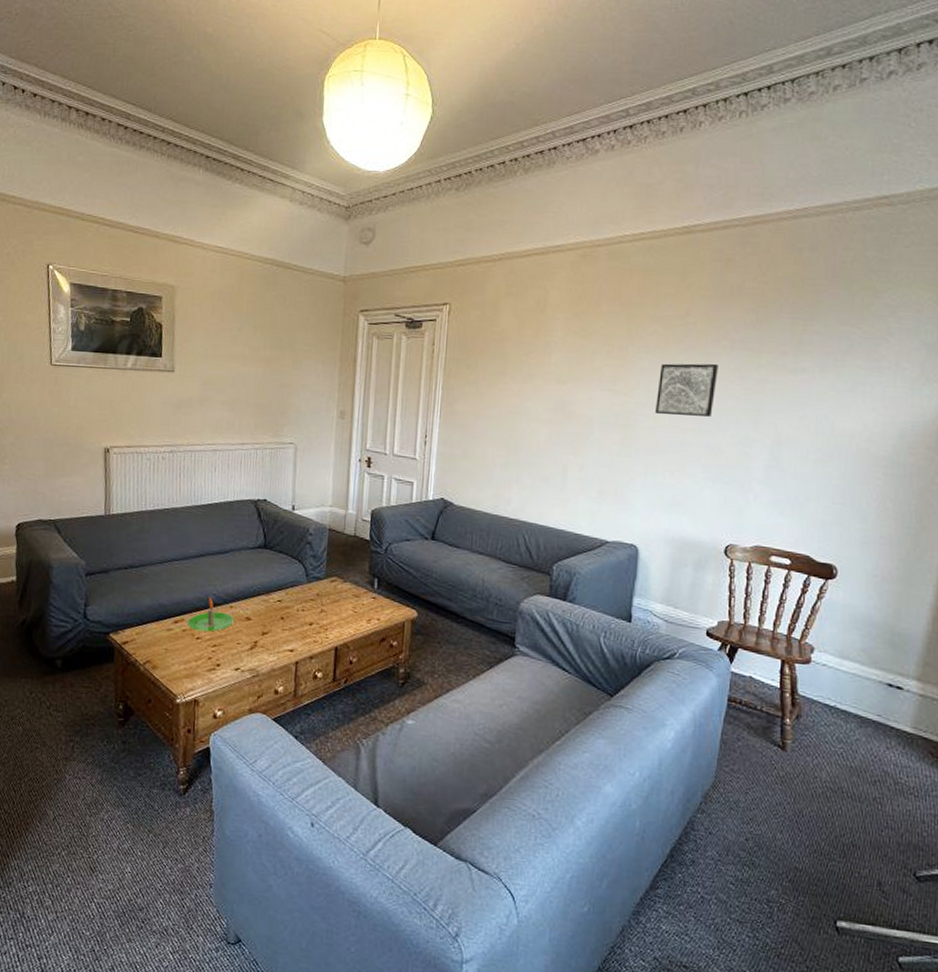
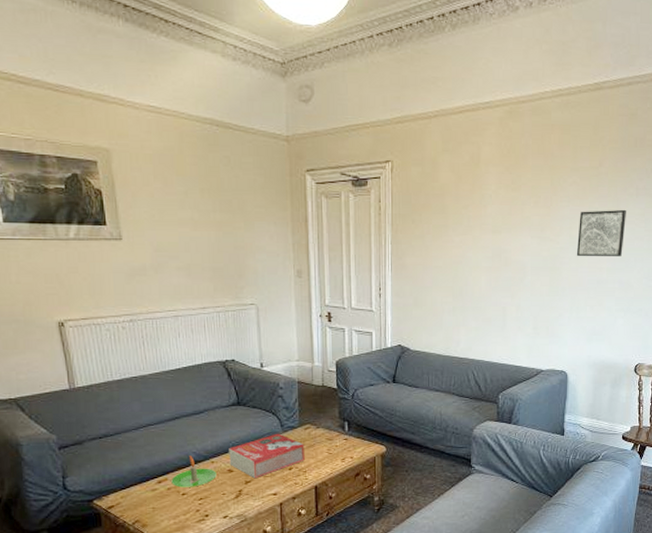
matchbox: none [248,583,329,631] -> present [229,433,305,479]

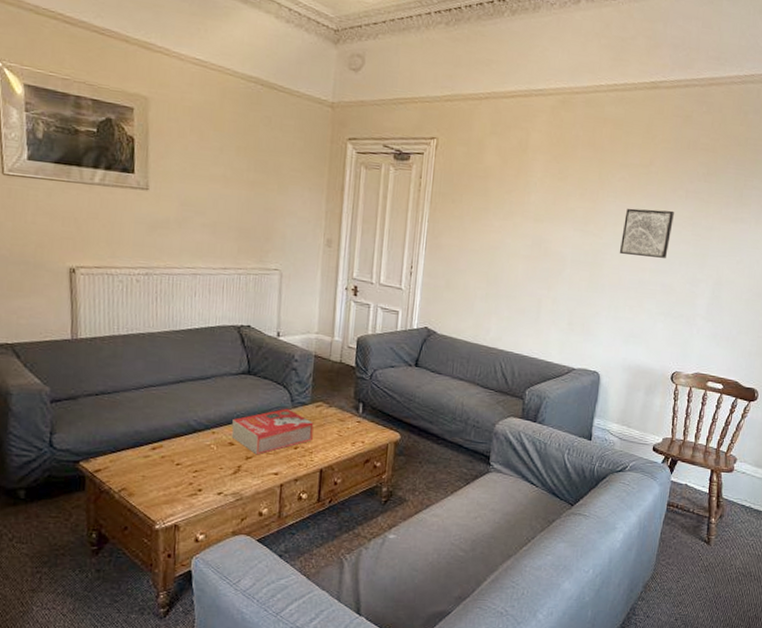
candle: present [171,456,217,488] -> none [166,423,216,458]

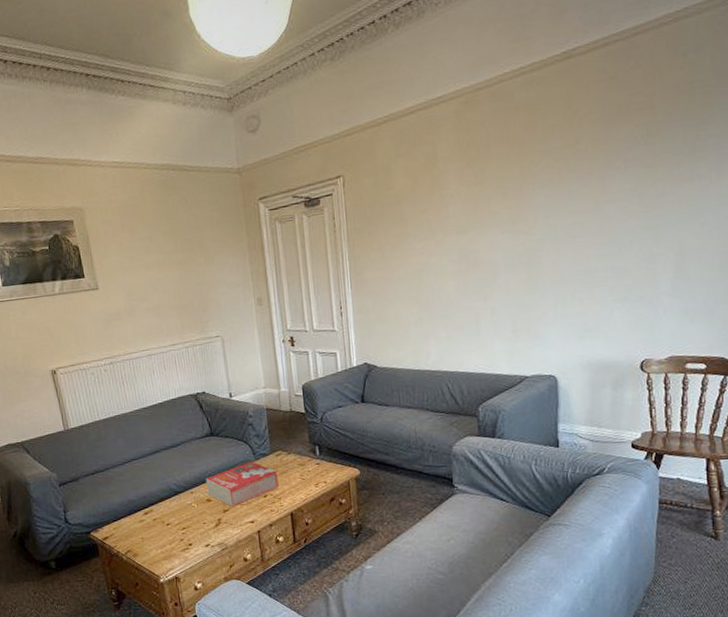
wall art: present [619,208,674,258] -> none [556,186,615,246]

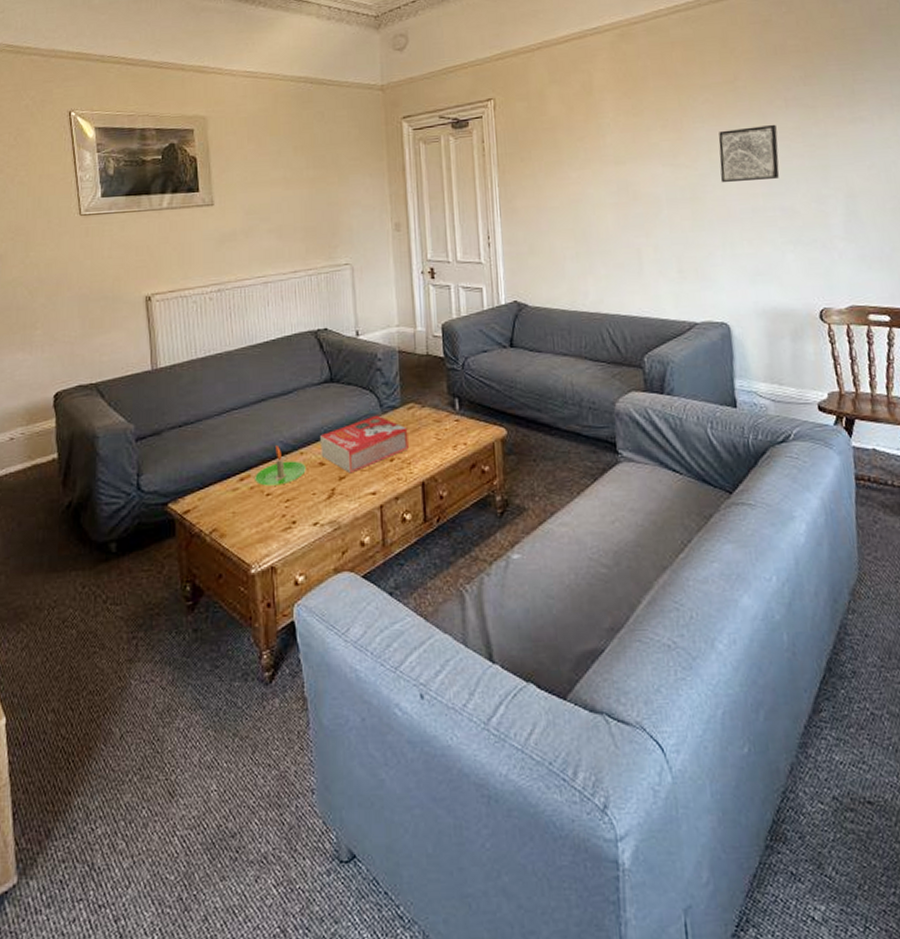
candle: none [156,487,197,518] -> present [255,446,306,486]
wall art: none [556,186,615,246] -> present [718,124,780,182]

